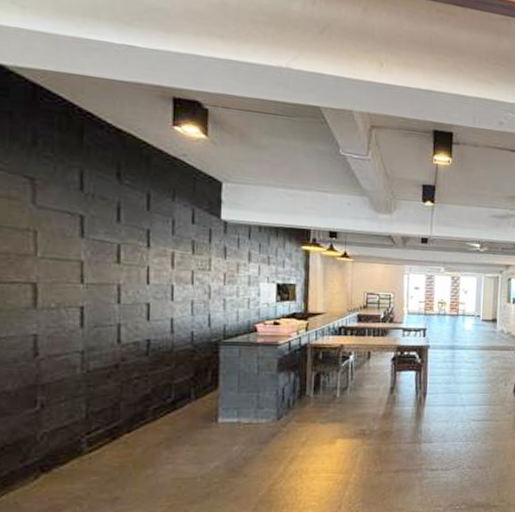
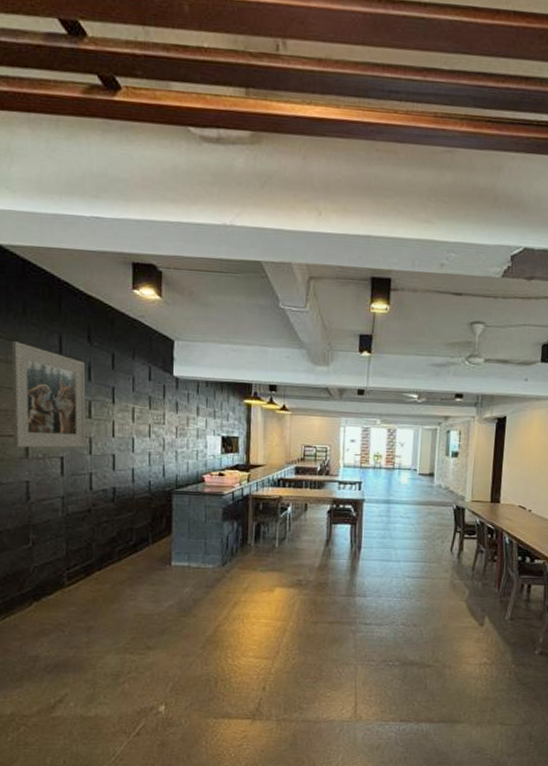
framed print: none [16,175,114,297] -> present [11,341,86,448]

